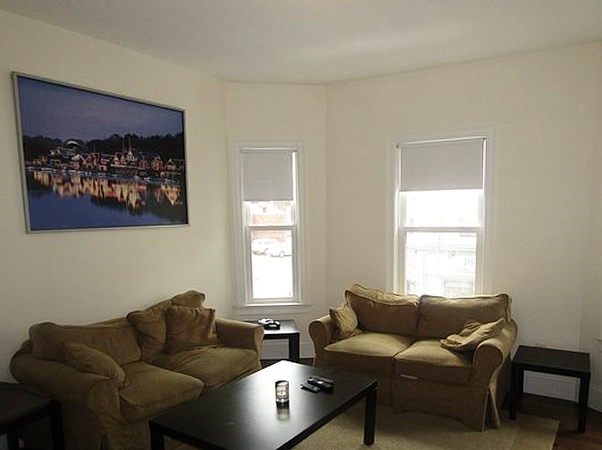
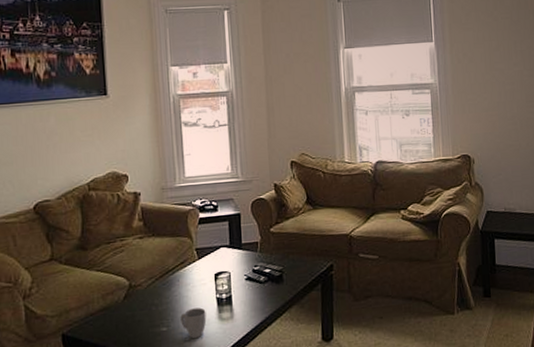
mug: none [245,409,267,434] -> present [180,307,207,339]

